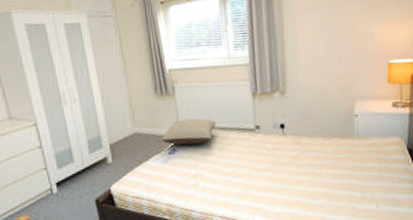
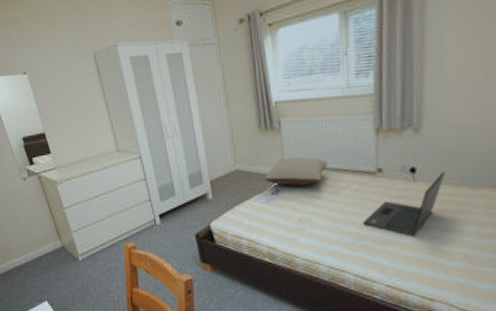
laptop: none [247,126,306,183] -> present [363,172,445,238]

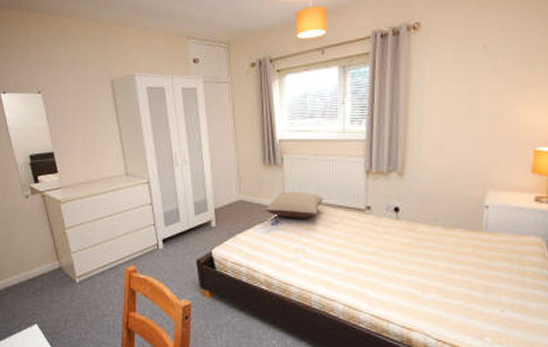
laptop: present [363,172,445,238] -> none [353,212,423,271]

